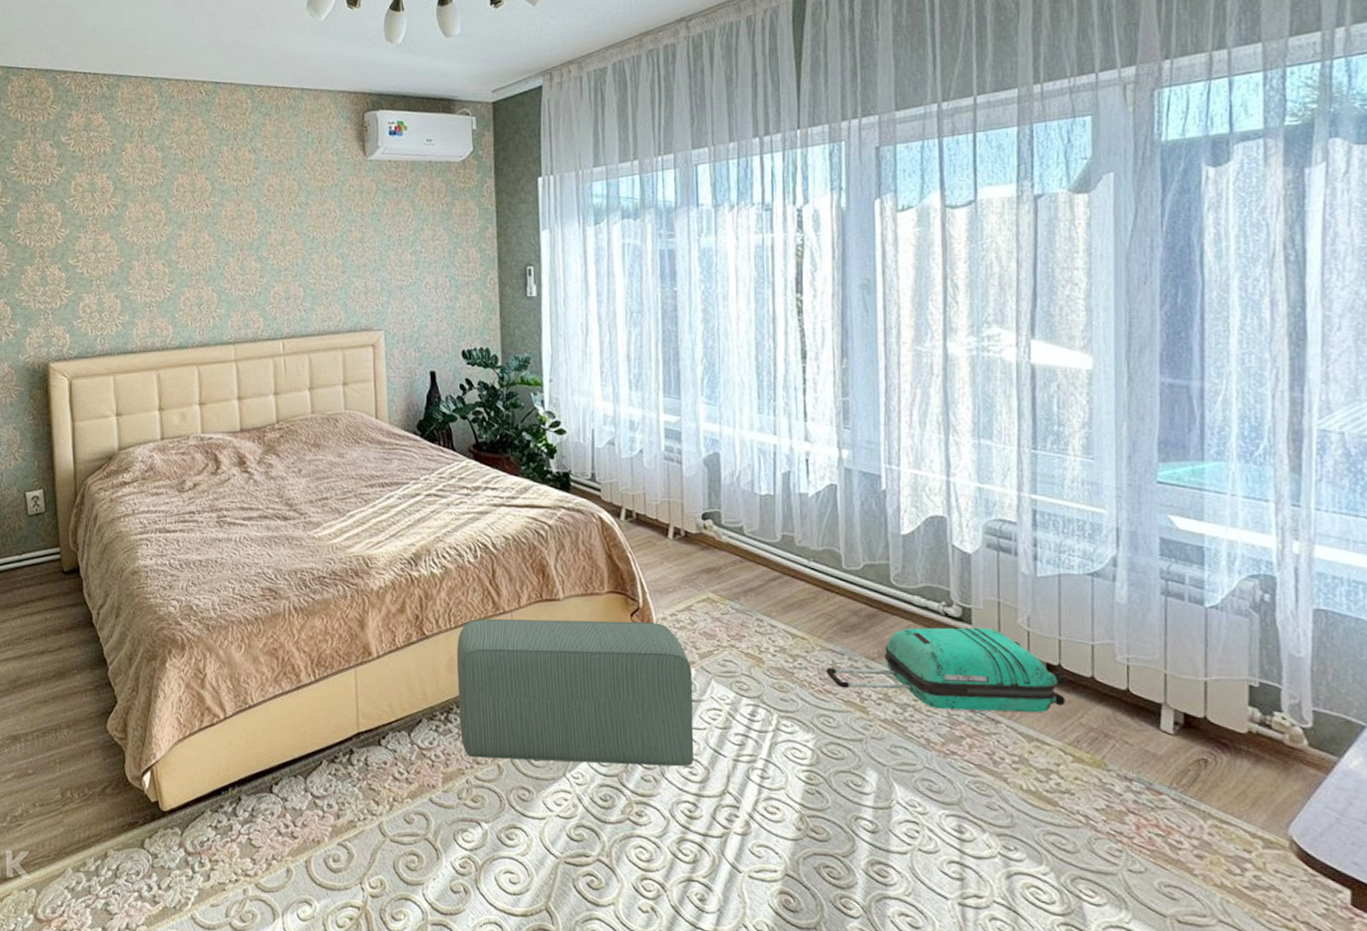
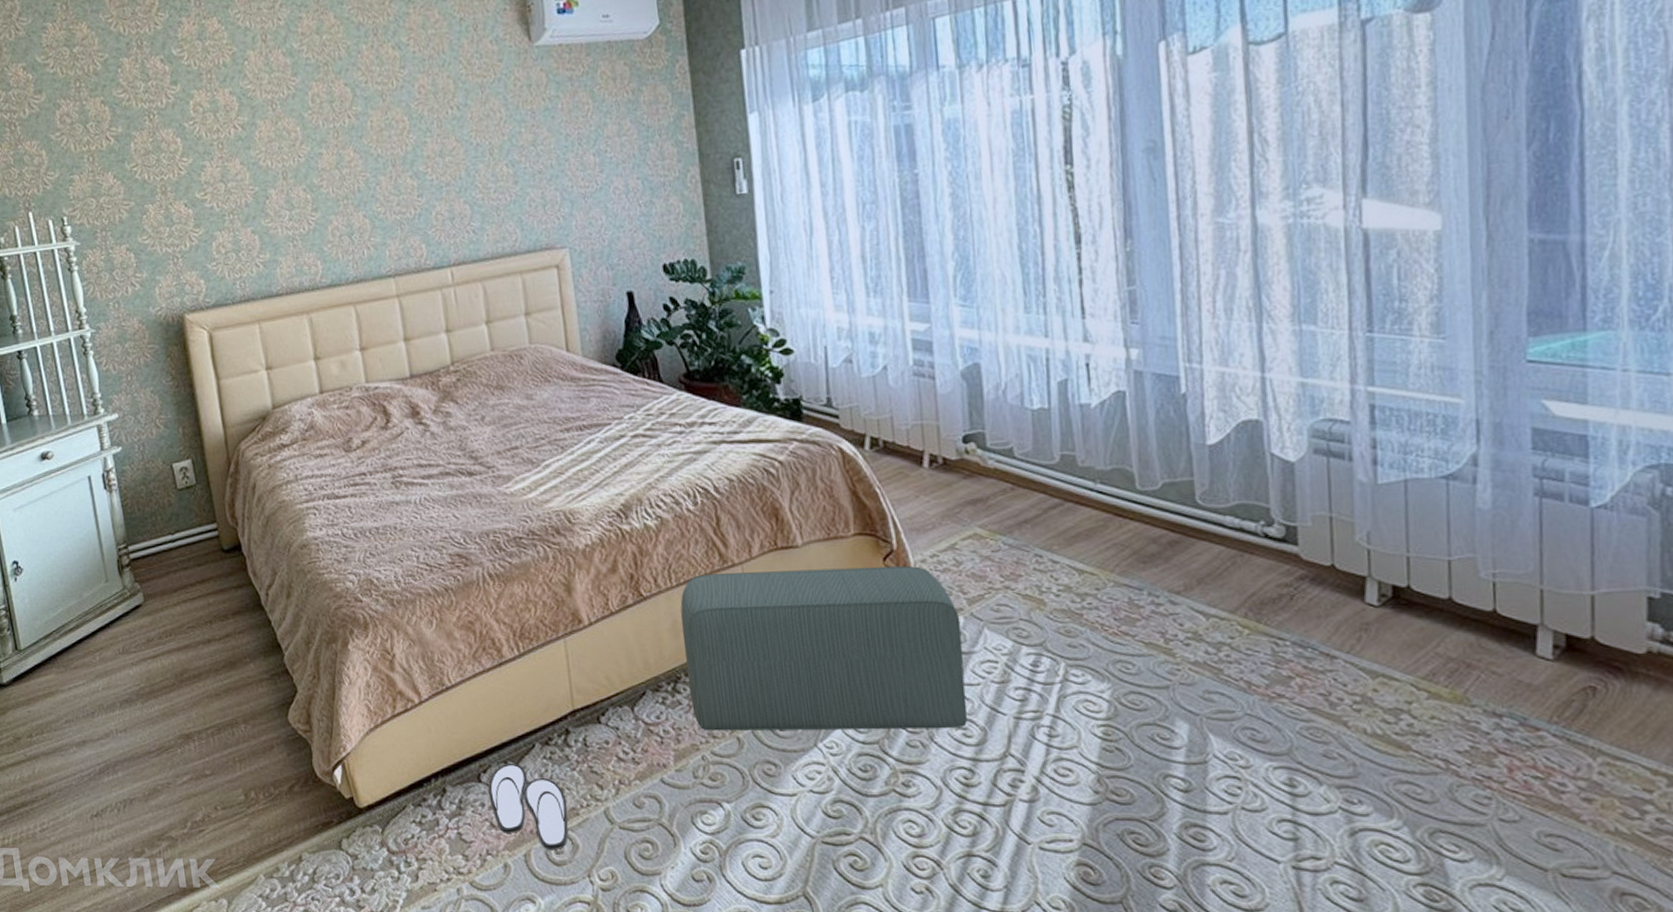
slippers: none [278,777,347,858] -> present [488,763,569,849]
suitcase: present [826,627,1069,712] -> none [1121,548,1421,646]

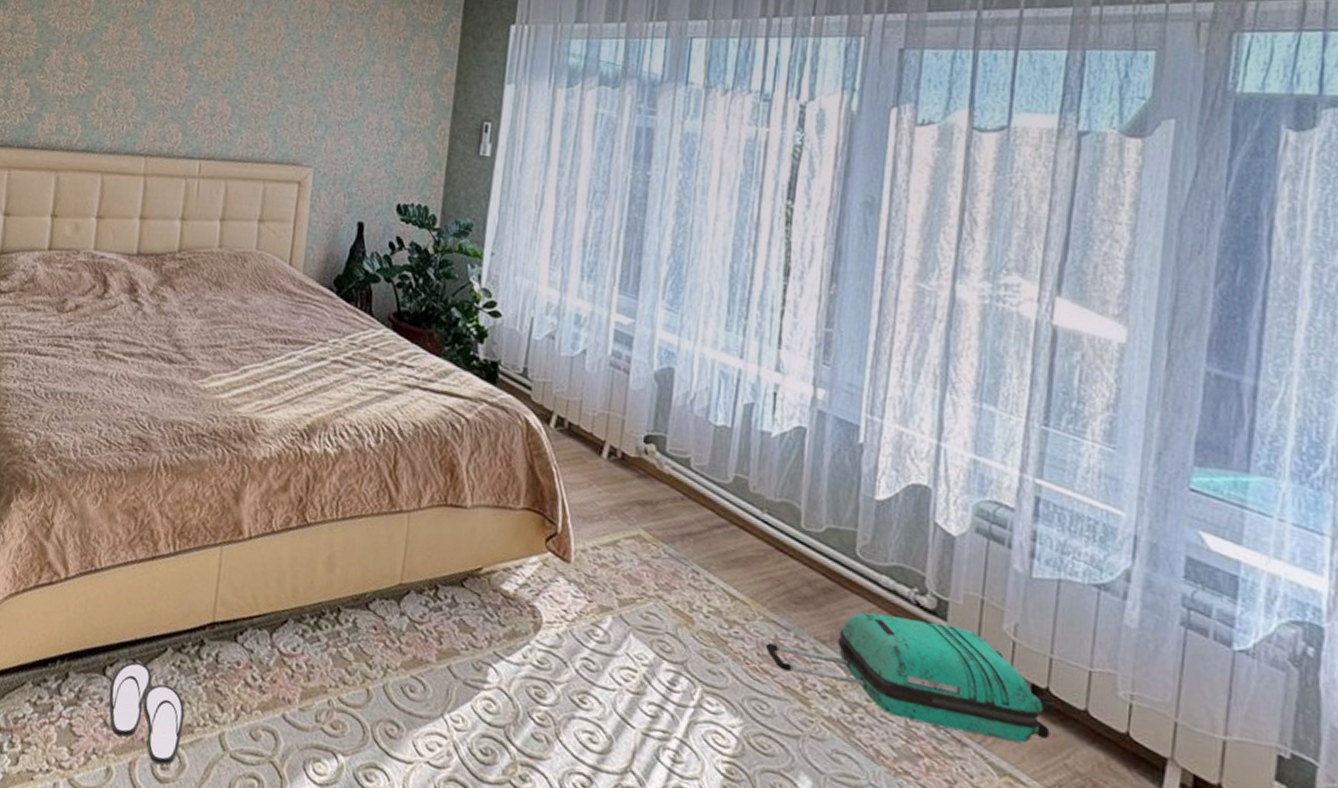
pouf: present [680,565,967,731] -> none [329,513,609,731]
suitcase: none [1121,548,1421,646] -> present [766,612,1057,743]

